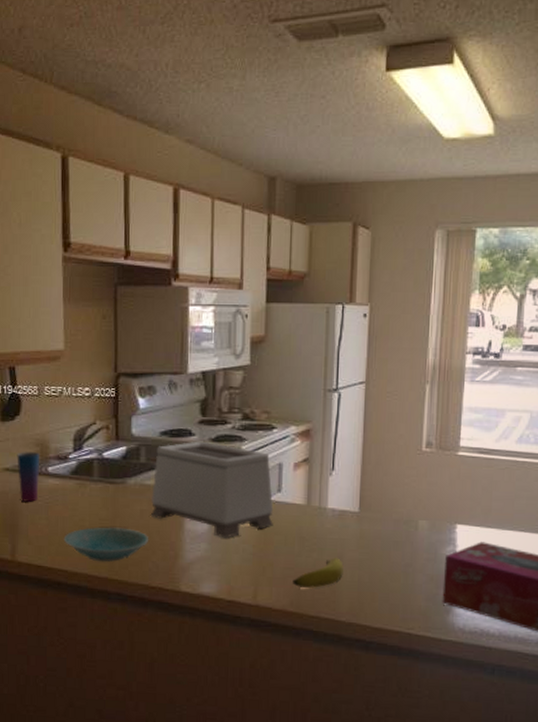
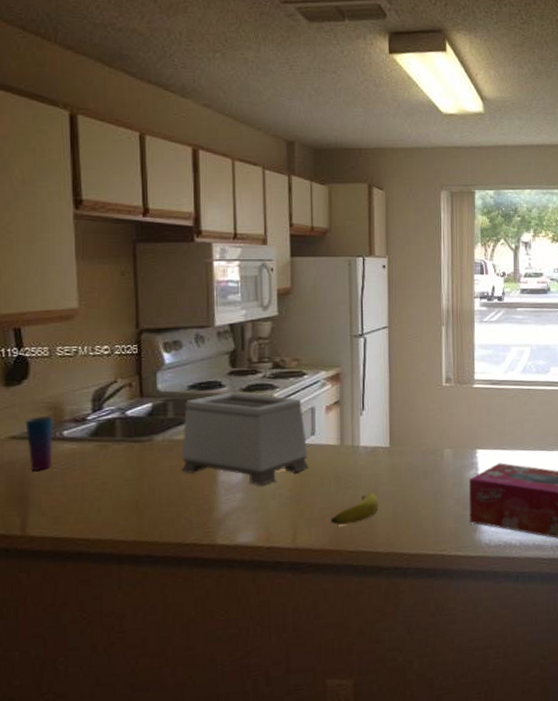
bowl: present [63,527,148,563] -> none [83,486,180,526]

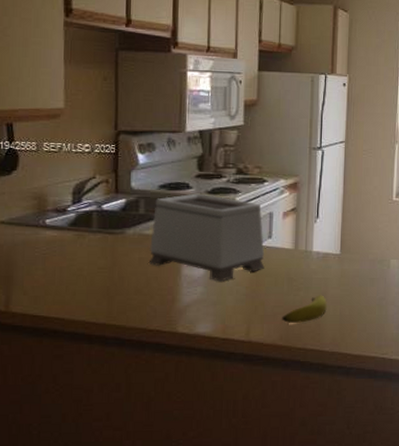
cup: present [25,416,53,472] -> none [13,205,37,255]

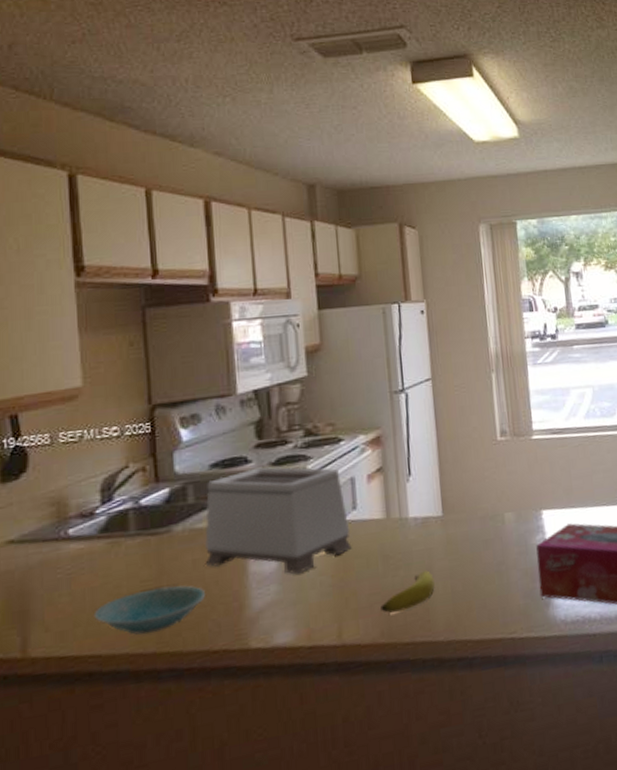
bowl: none [60,275,146,309] -> present [93,585,205,635]

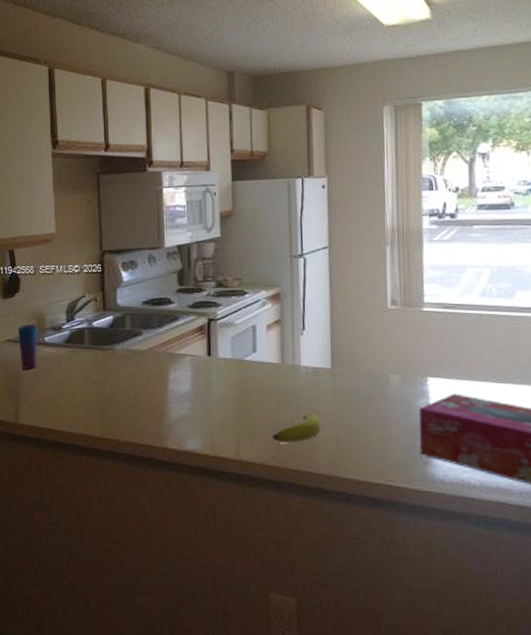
cup: none [24,513,57,580] -> present [17,324,37,370]
bowl: present [93,585,205,635] -> none [60,390,136,423]
toaster: present [205,467,352,574] -> none [137,308,251,397]

